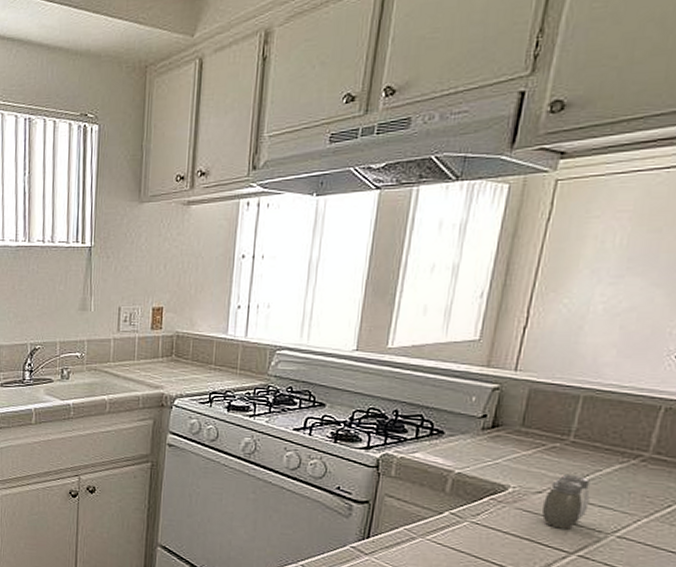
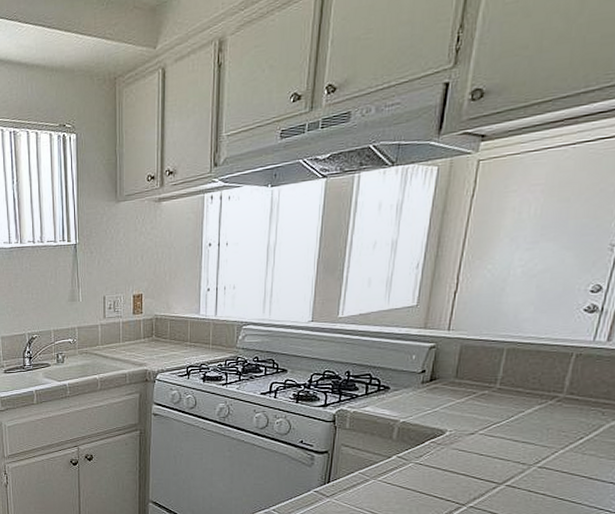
salt and pepper shaker: present [542,473,590,530] -> none [475,416,515,464]

